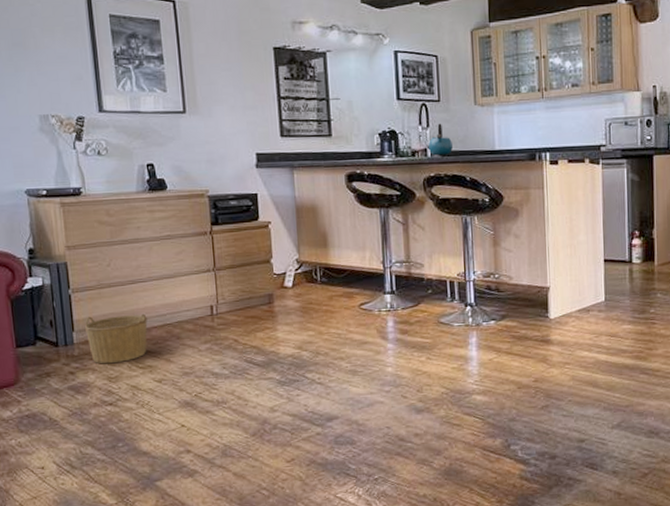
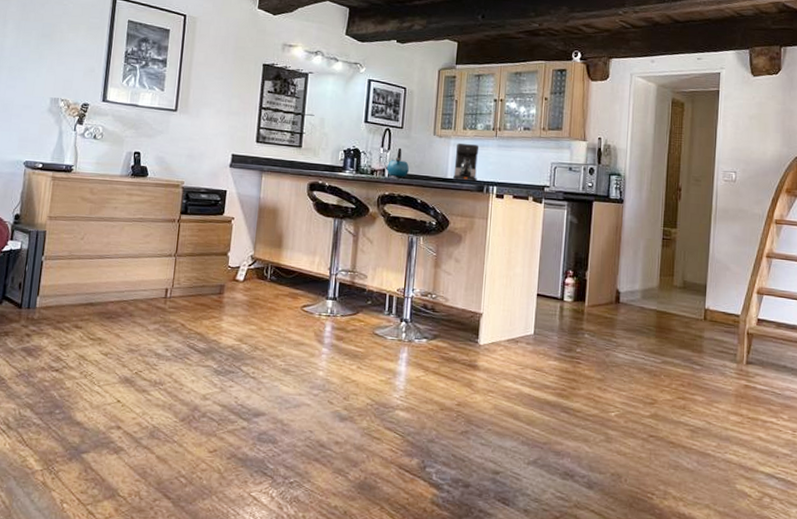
basket: present [84,313,148,364] -> none [48,284,107,332]
coffee maker: none [500,110,528,151] -> present [452,143,480,182]

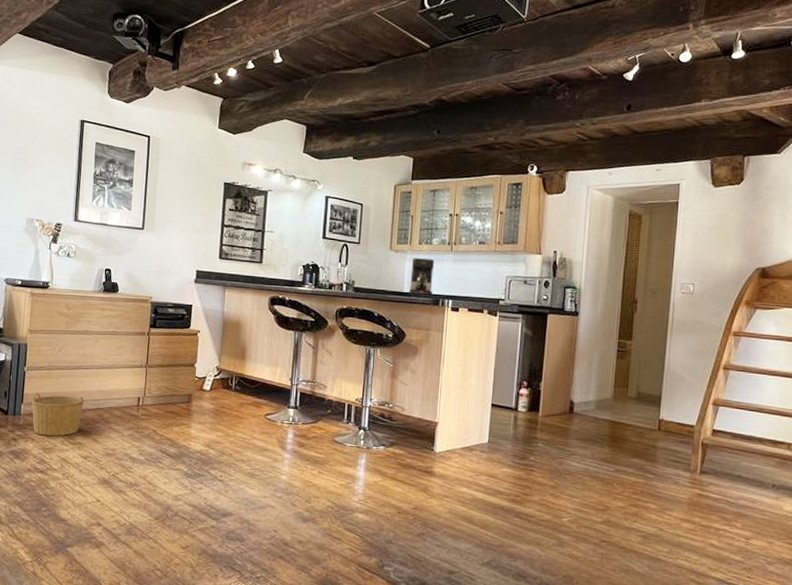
basket: none [48,284,107,332] -> present [31,392,84,437]
kettle: present [387,147,409,178] -> none [345,262,366,292]

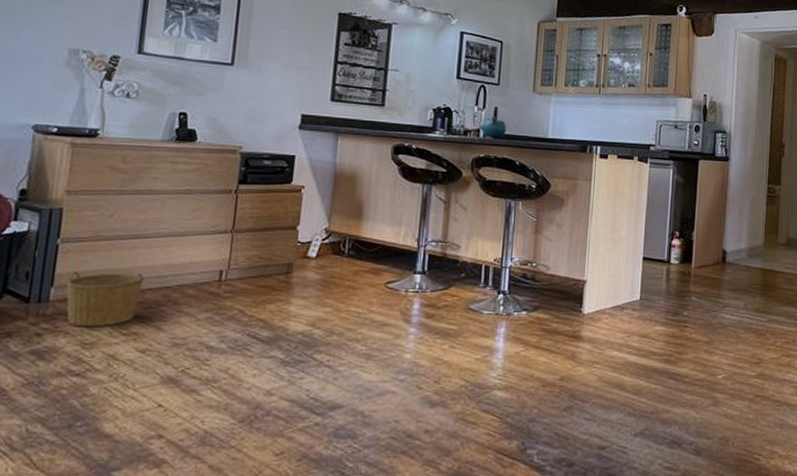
kettle: none [345,262,366,292] -> present [482,105,506,138]
coffee maker: present [408,258,435,295] -> none [553,101,582,142]

